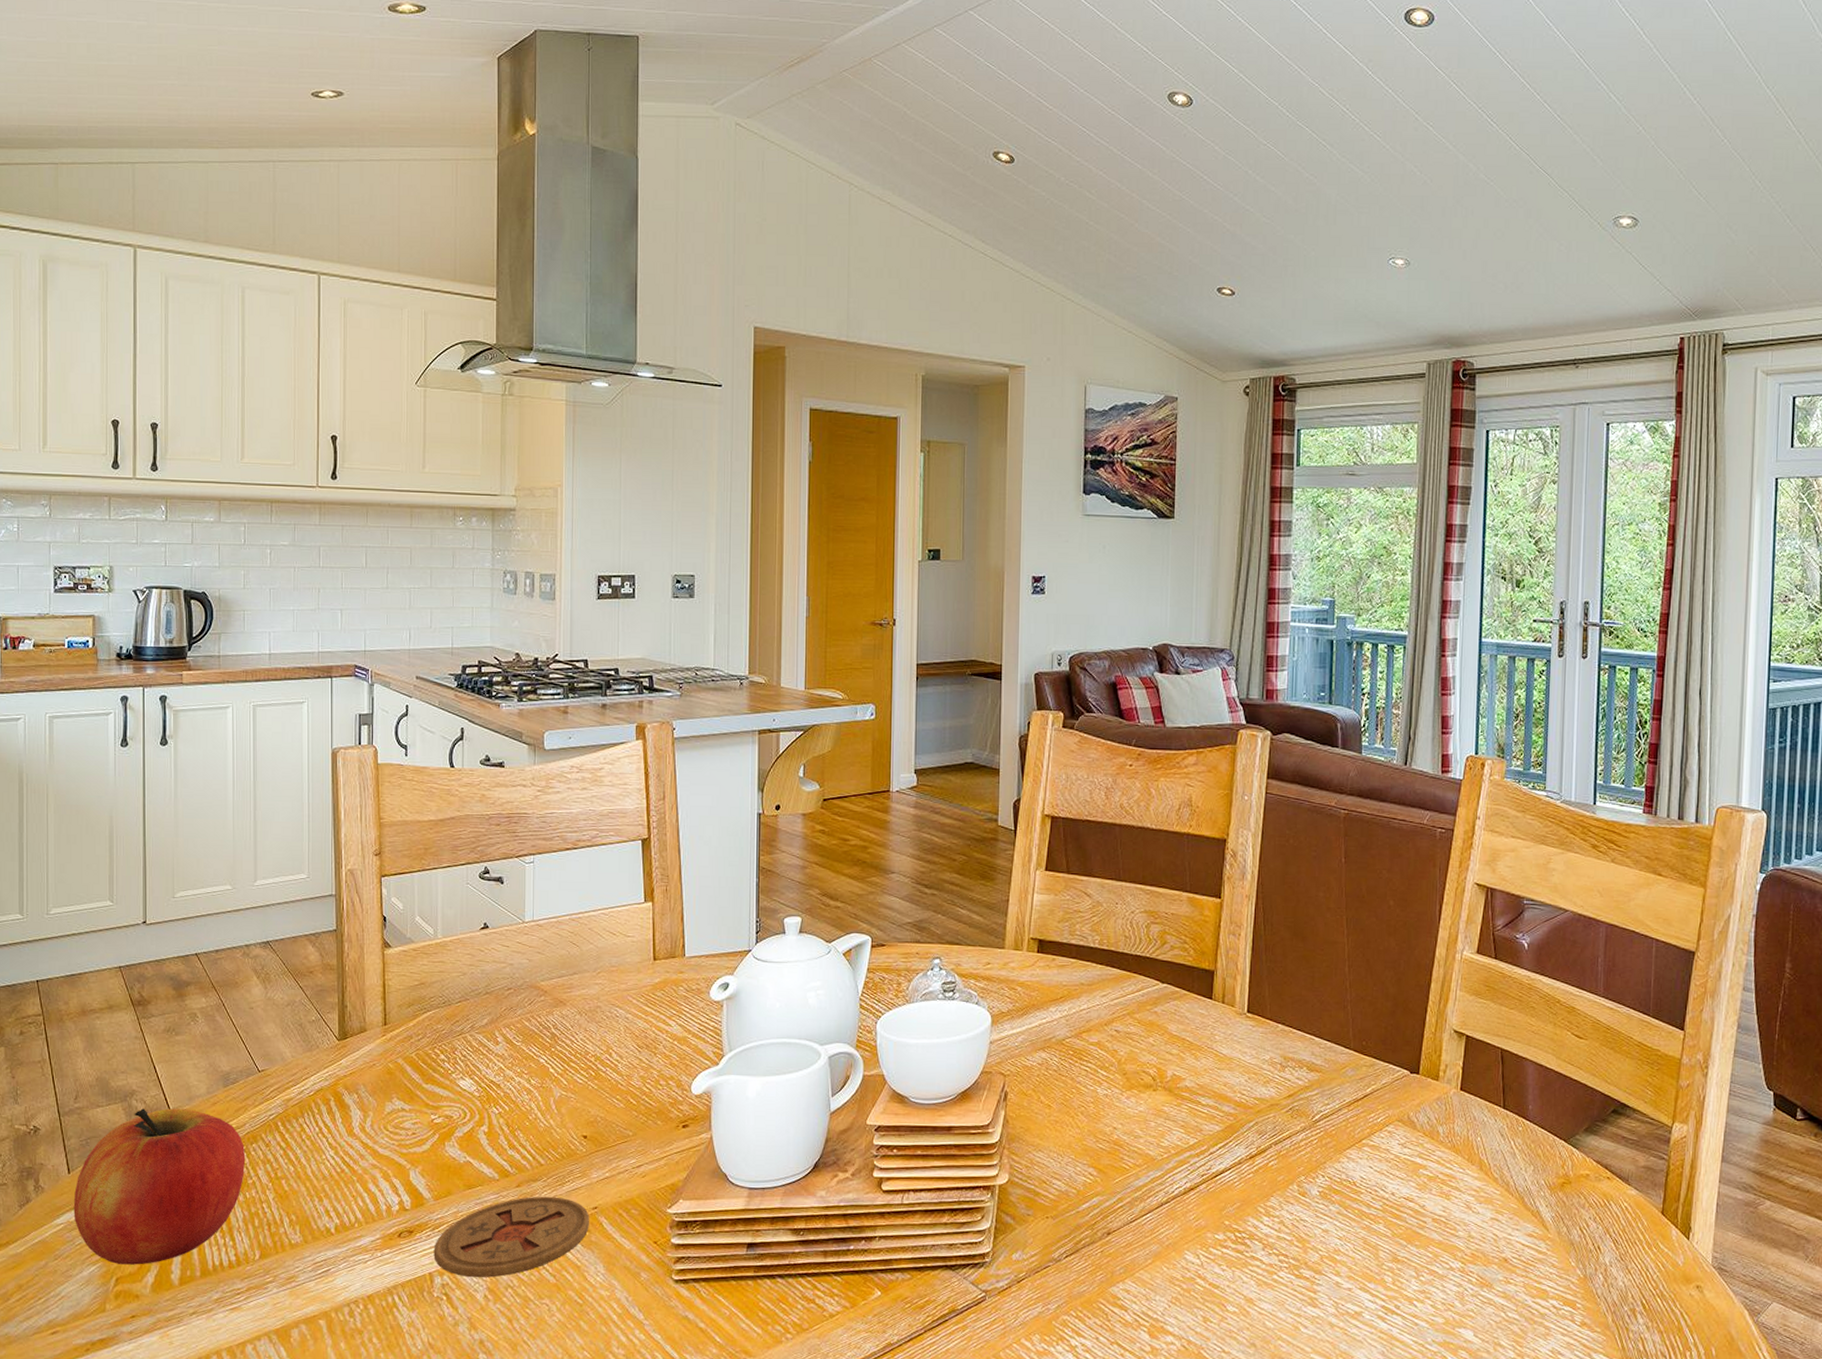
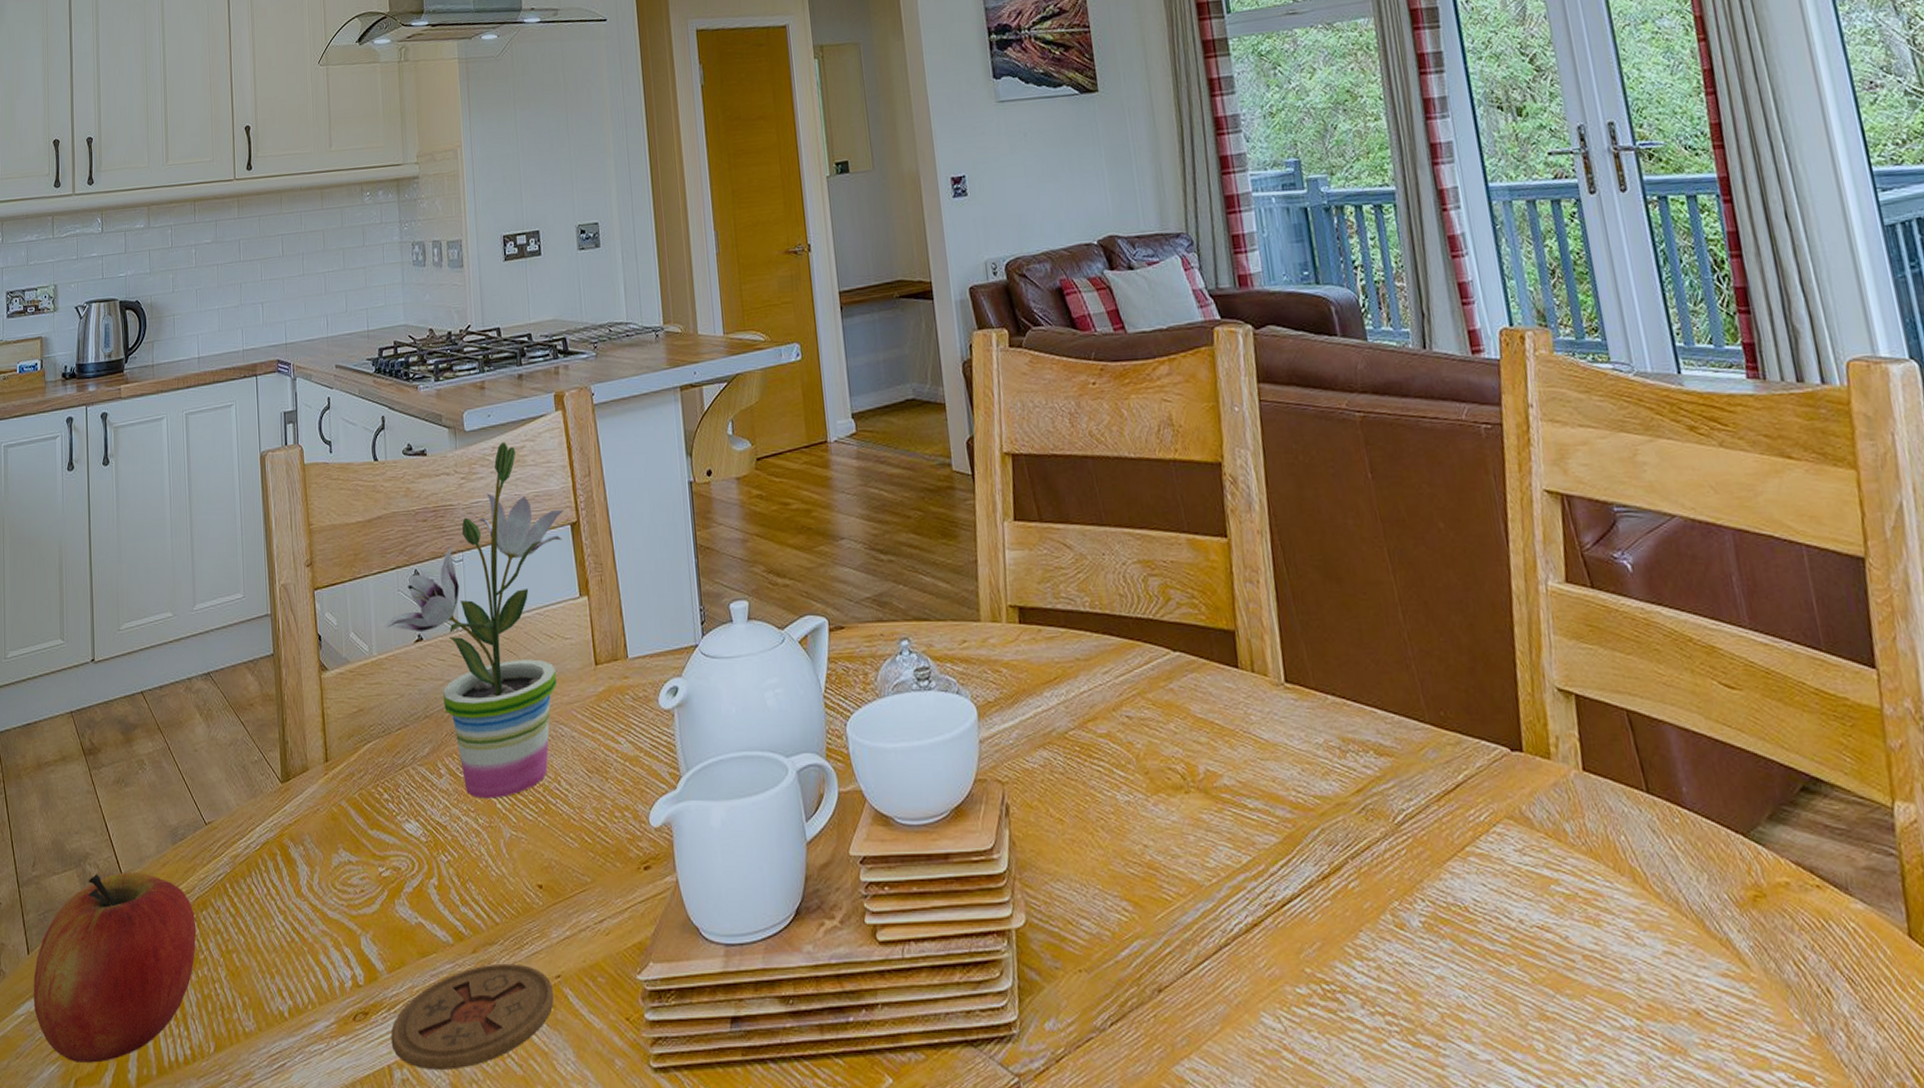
potted plant: none [450,763,636,1064] -> present [383,442,564,799]

